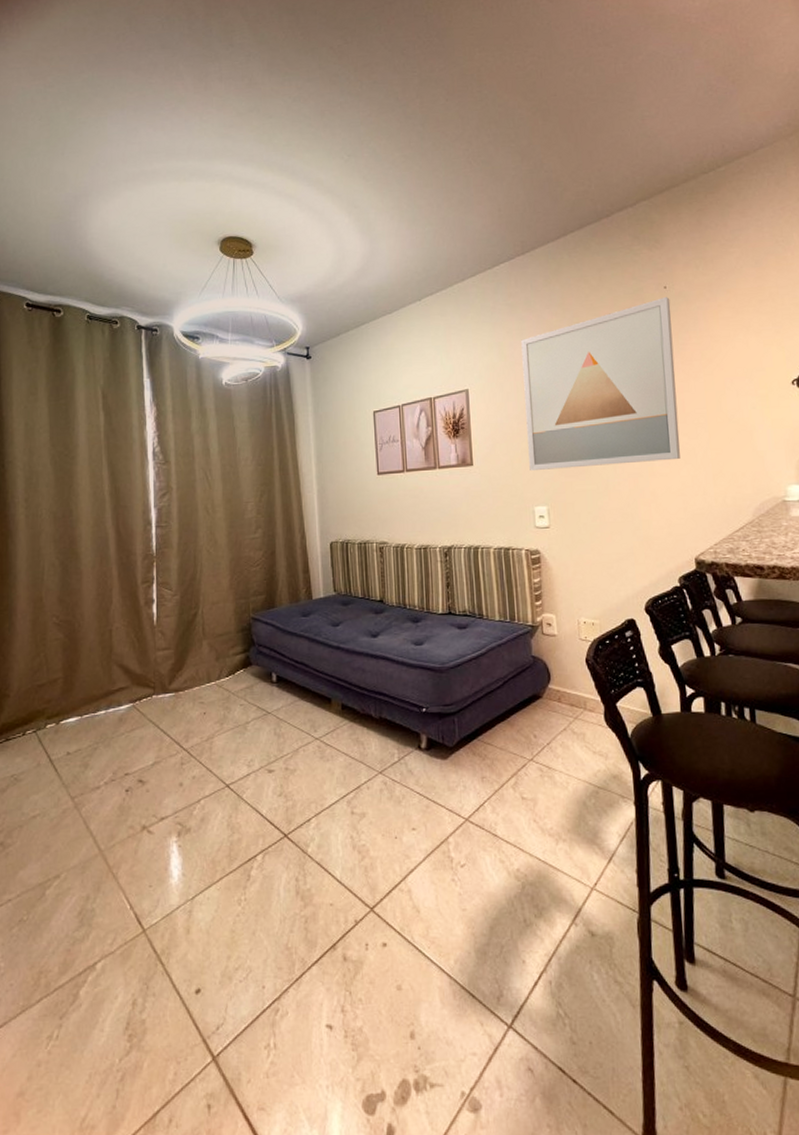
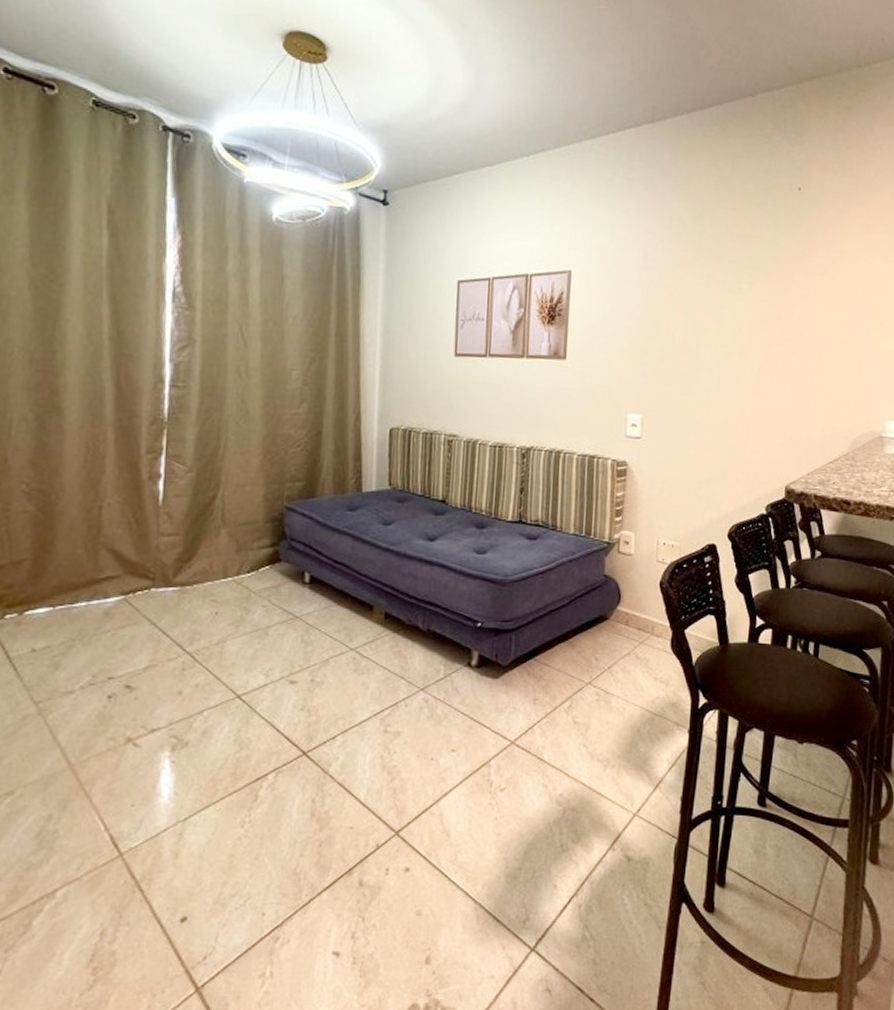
wall art: present [521,296,680,470] -> none [628,199,803,381]

